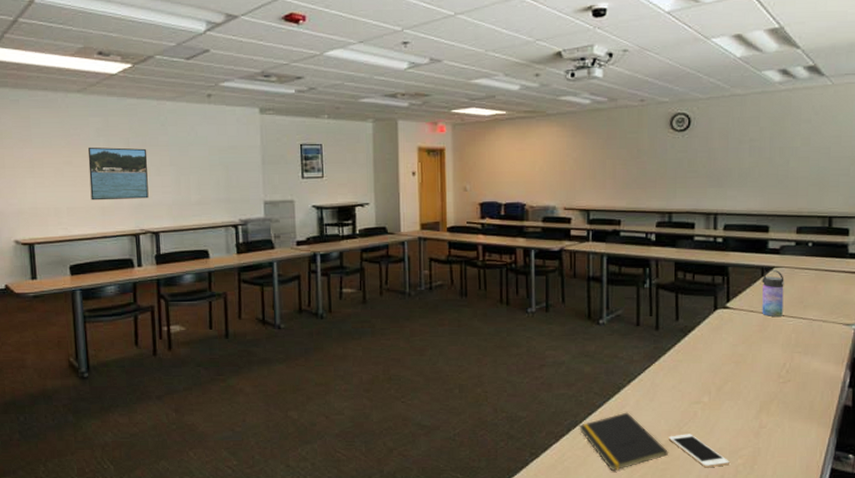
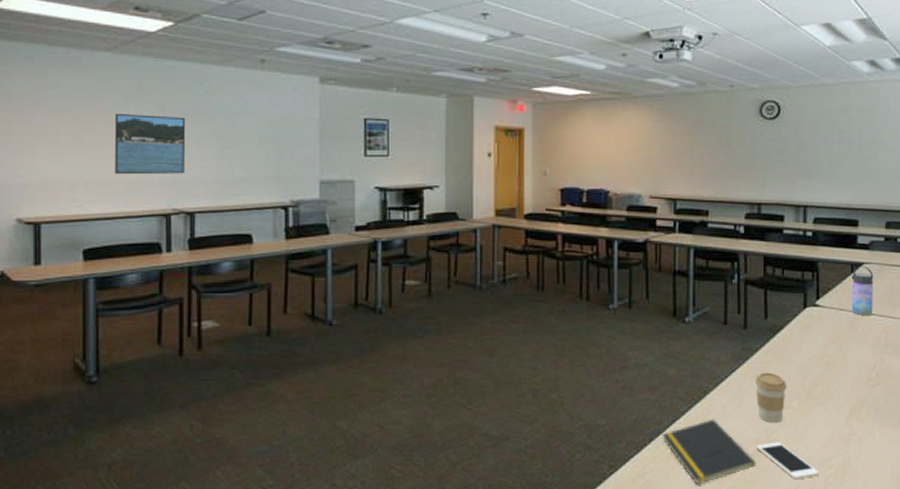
coffee cup: none [667,370,698,416] -> present [755,372,787,423]

